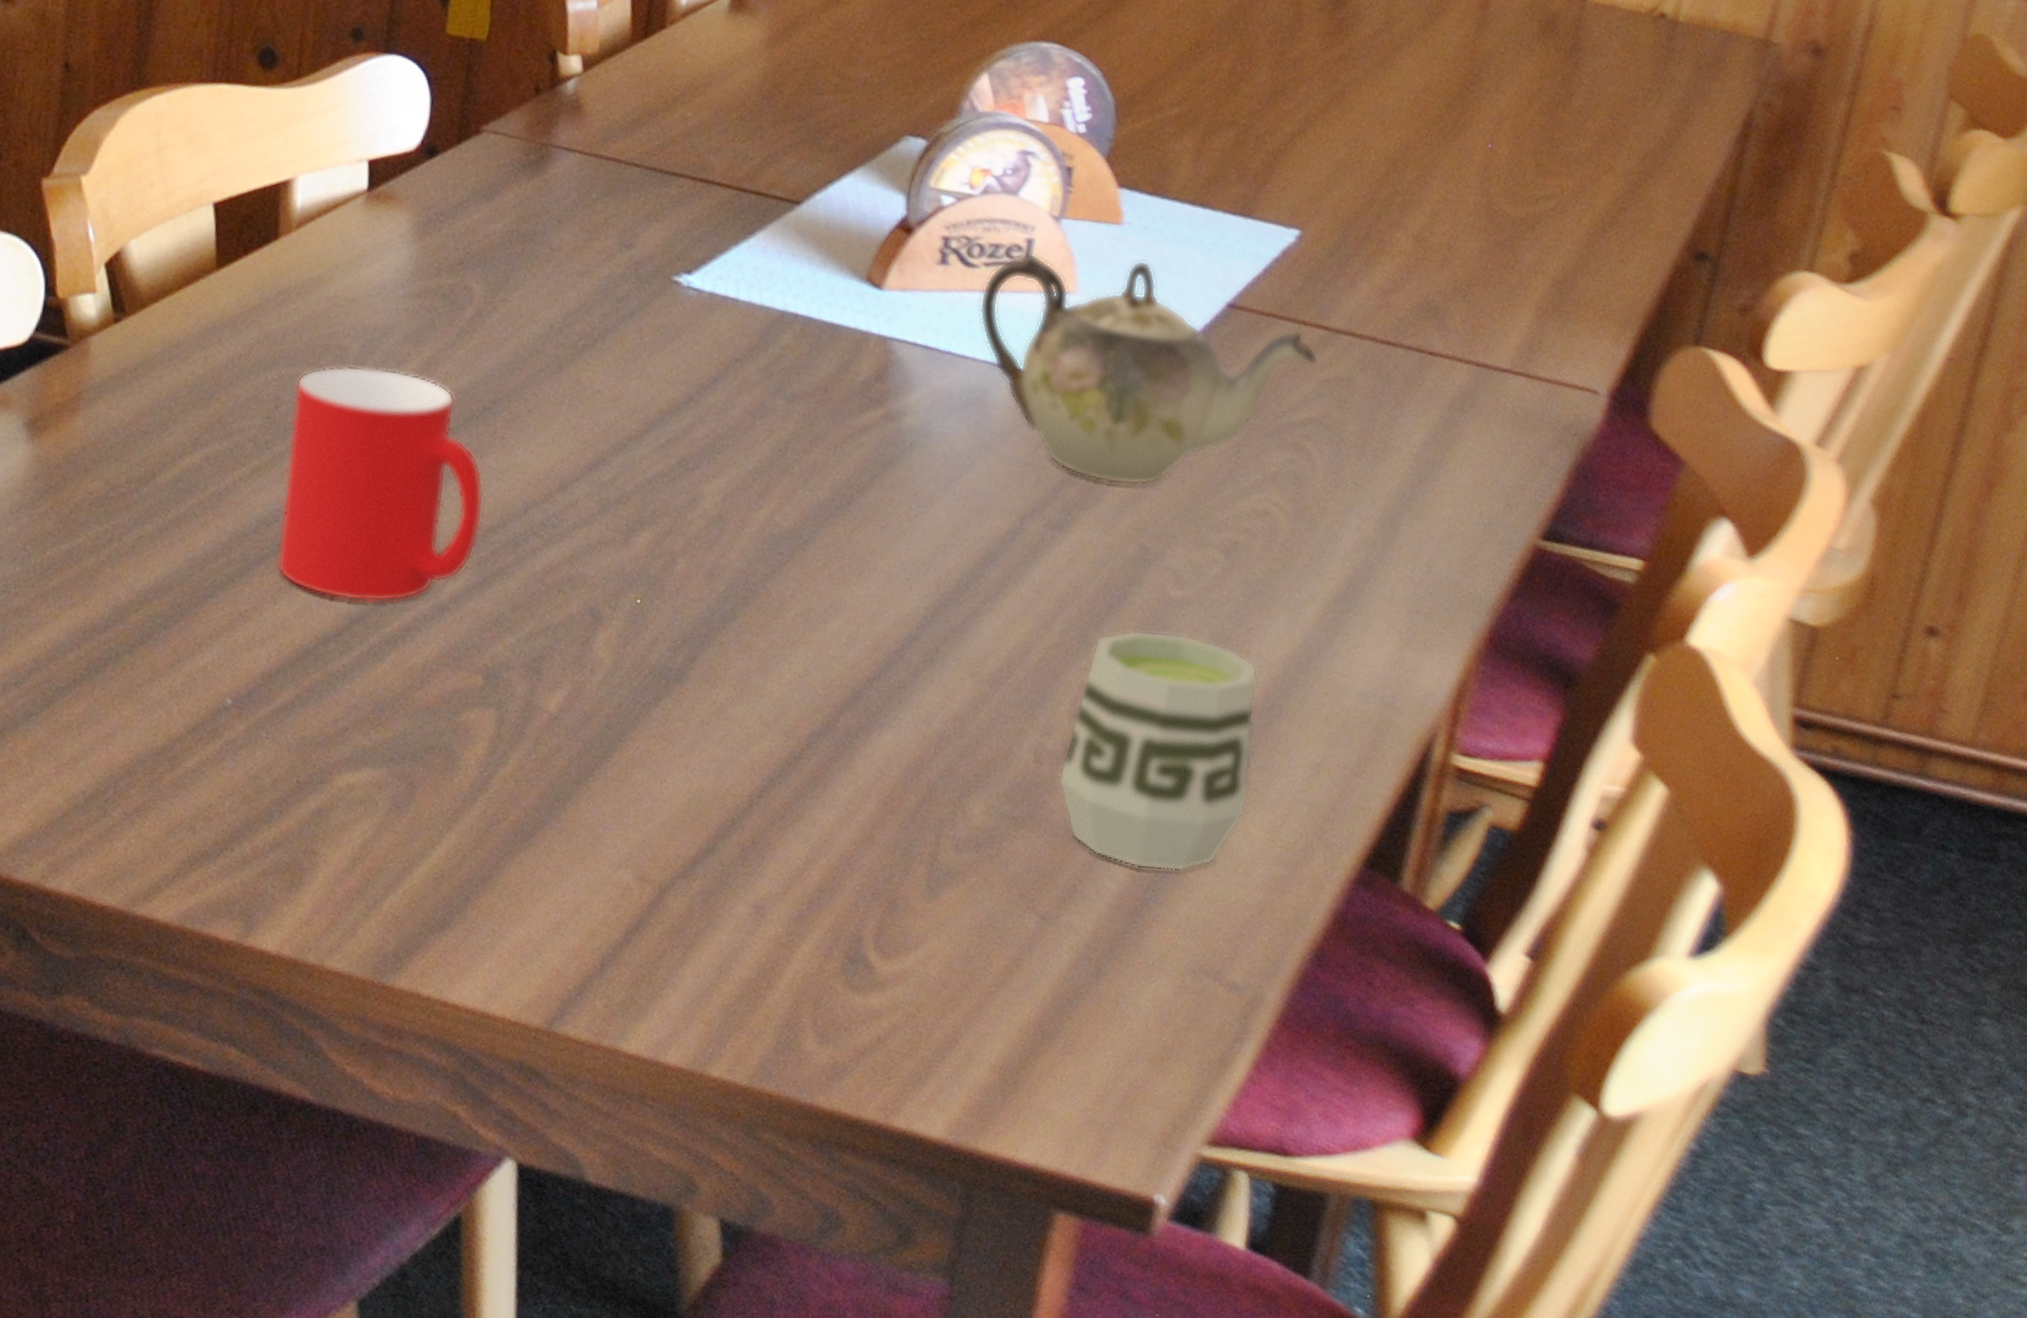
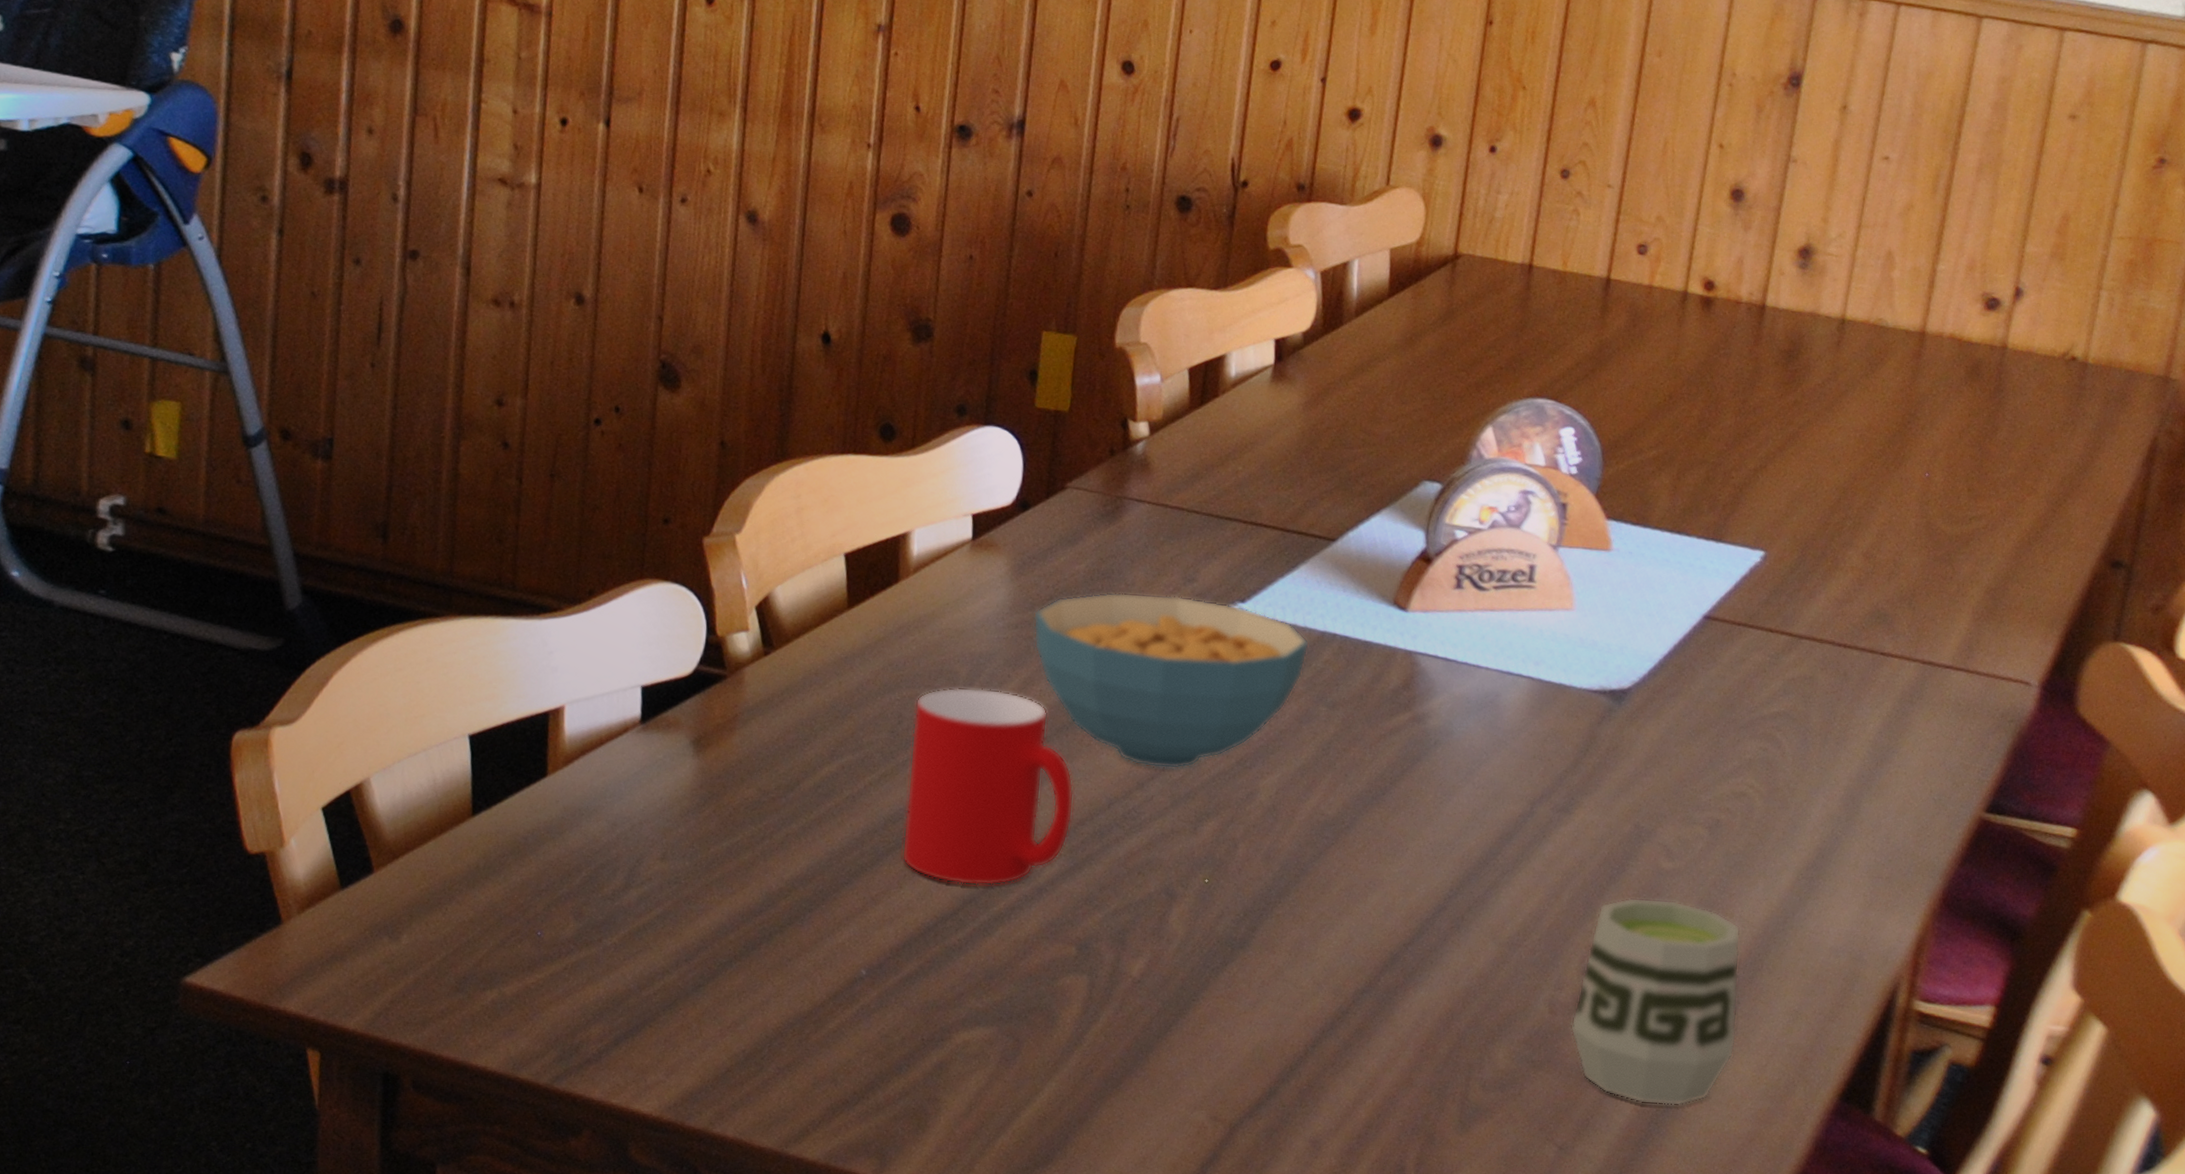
cereal bowl: none [439,257,767,470] -> present [1033,592,1310,769]
teapot: present [979,252,1318,486] -> none [1490,576,1784,773]

